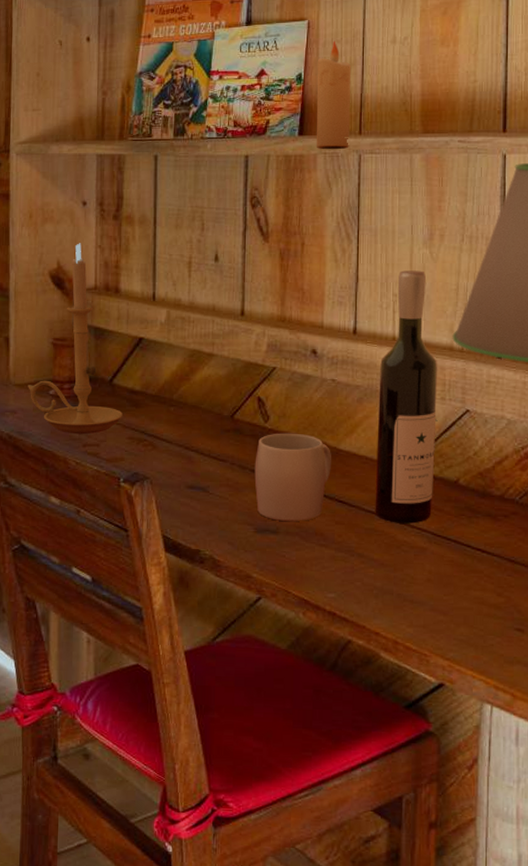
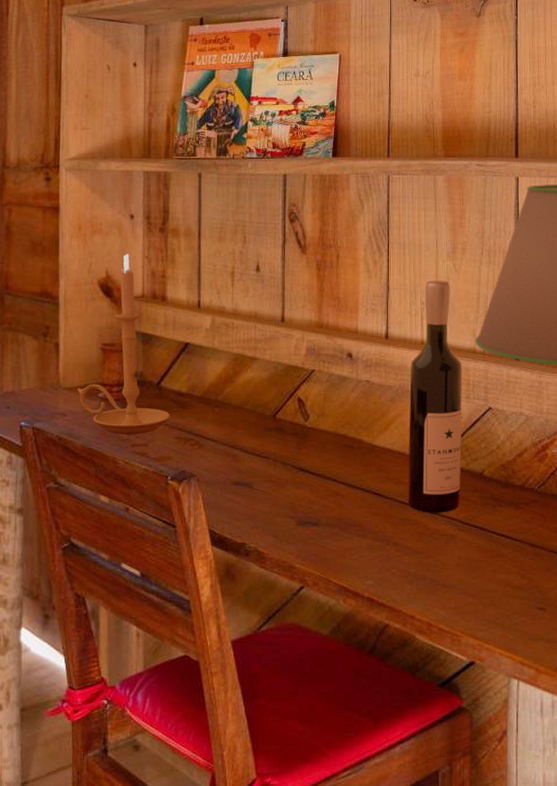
mug: present [254,433,331,521] -> none [296,431,367,513]
candle: present [316,40,352,150] -> none [348,72,380,171]

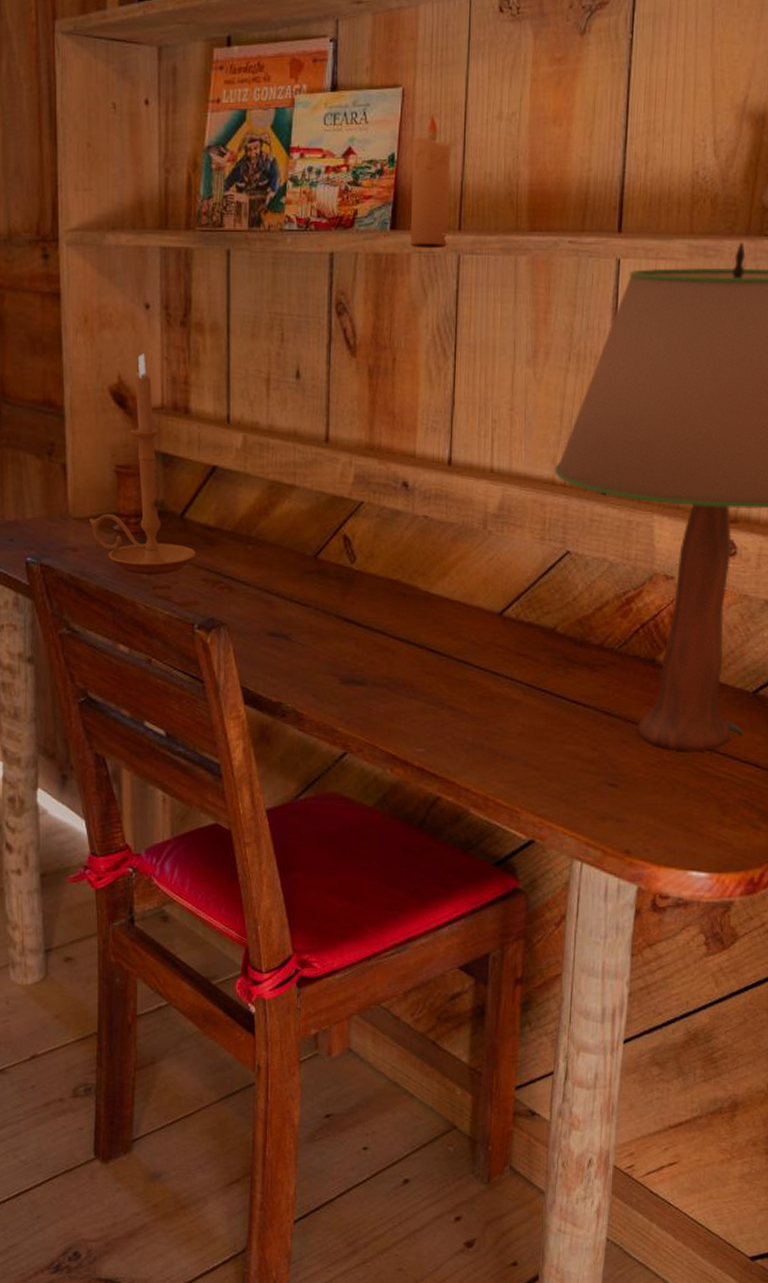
candle: none [348,72,380,171] -> present [409,114,451,249]
bottle: present [408,281,463,513] -> none [467,393,539,674]

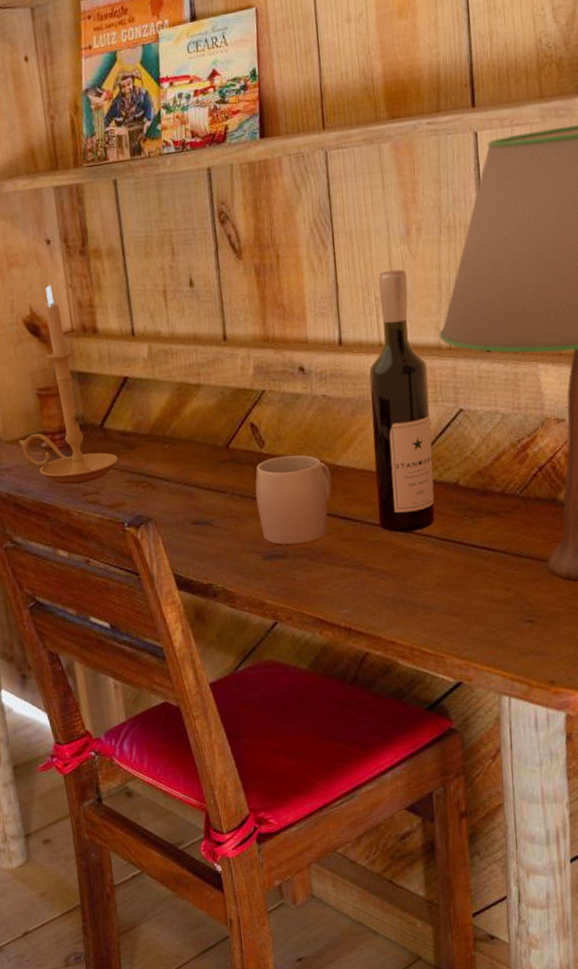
mug: none [340,575,422,672] -> present [255,455,332,545]
candle: present [409,114,451,249] -> none [270,26,314,152]
bottle: none [467,393,539,674] -> present [368,269,435,533]

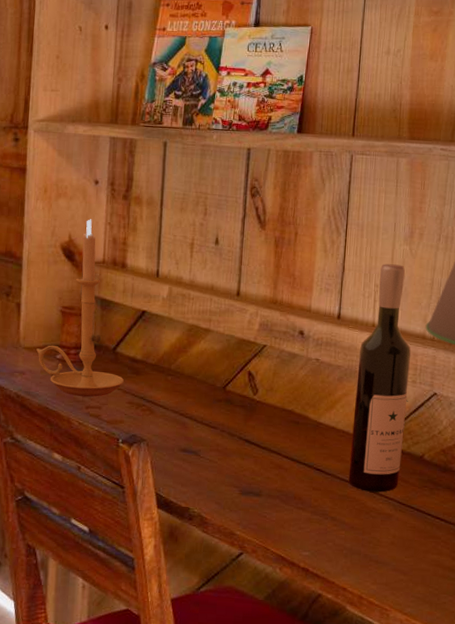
mug: present [255,455,332,545] -> none [242,405,312,486]

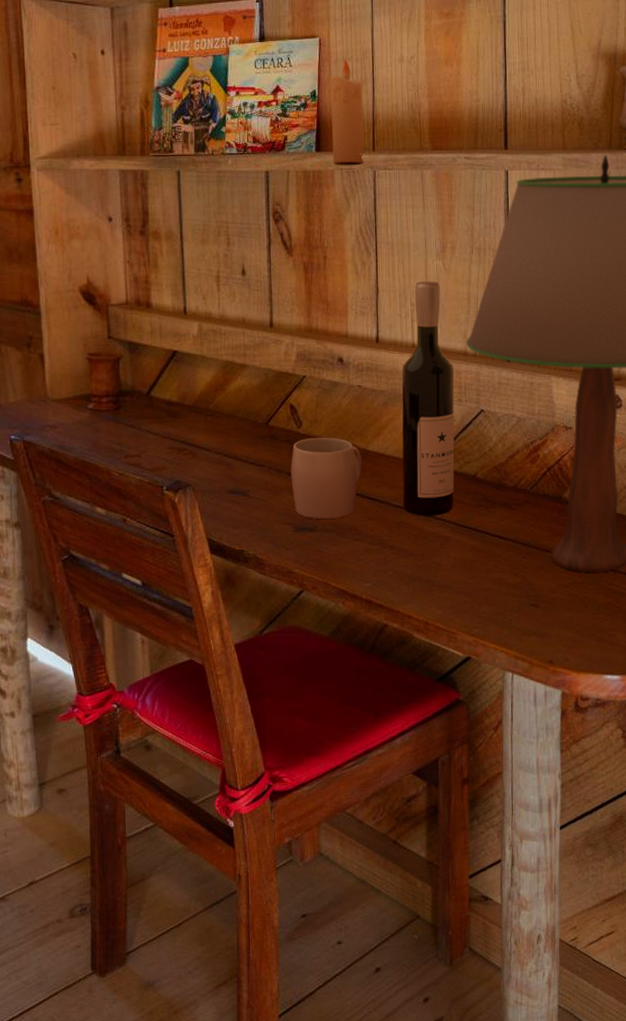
candle holder: present [36,219,124,397] -> none [66,259,162,447]
mug: none [242,405,312,486] -> present [290,437,362,519]
candle: none [312,47,349,149] -> present [330,58,364,166]

